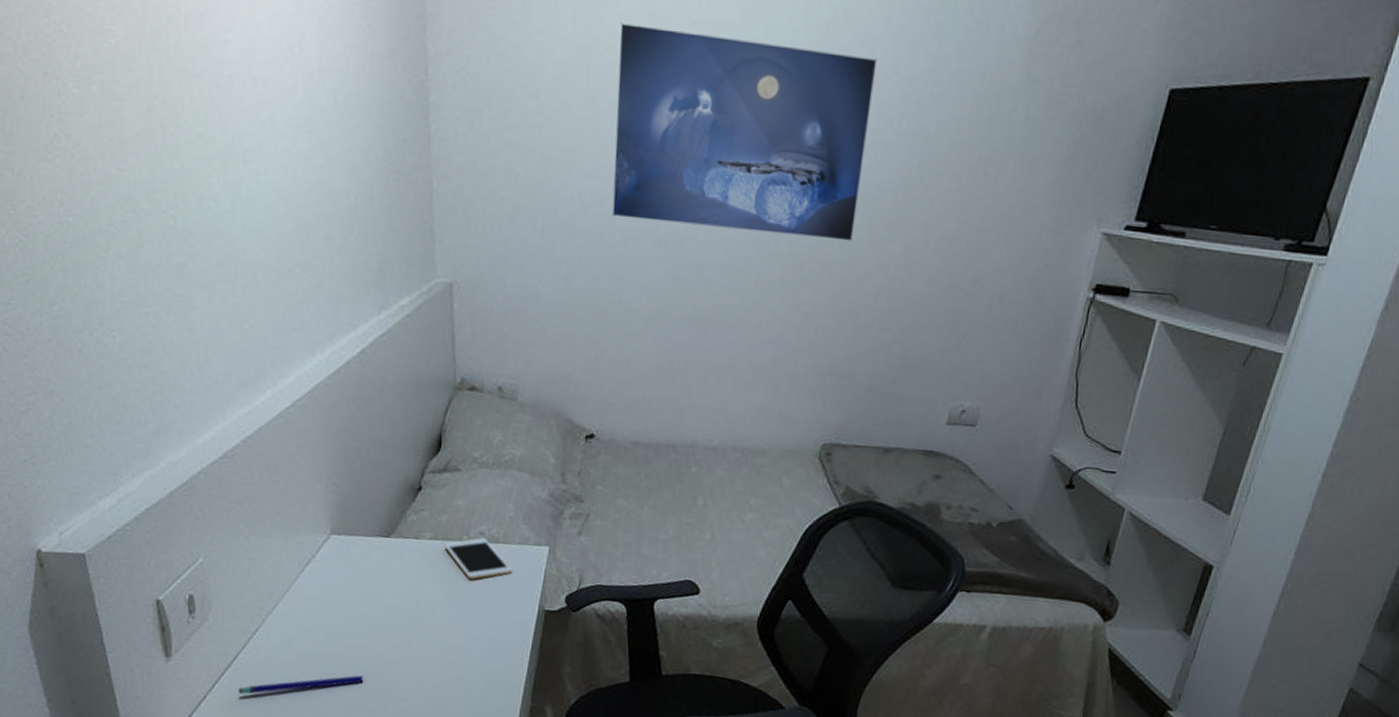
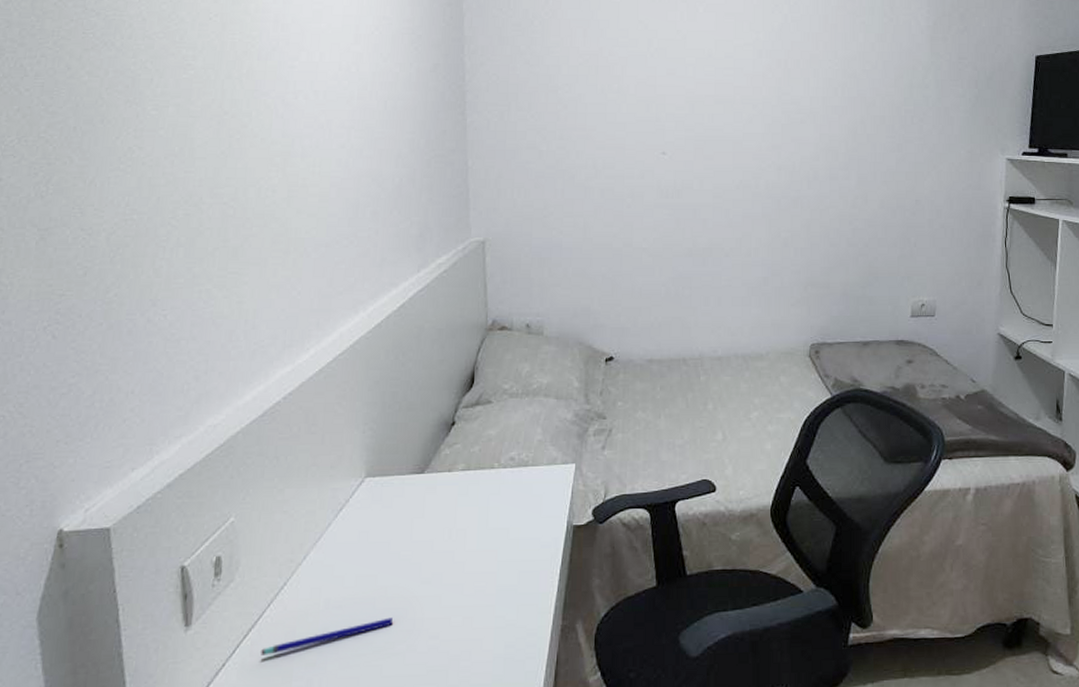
cell phone: present [444,538,512,580] -> none [476,463,541,505]
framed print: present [611,22,877,241] -> none [620,35,820,180]

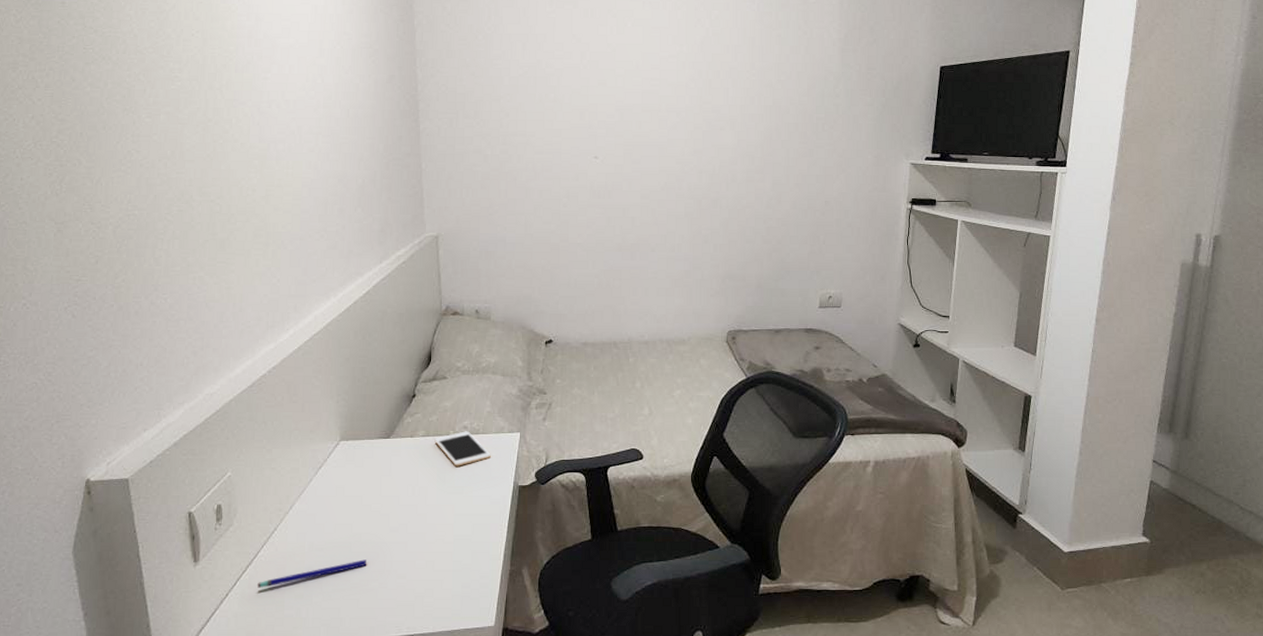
cell phone: none [476,463,541,505] -> present [434,431,491,467]

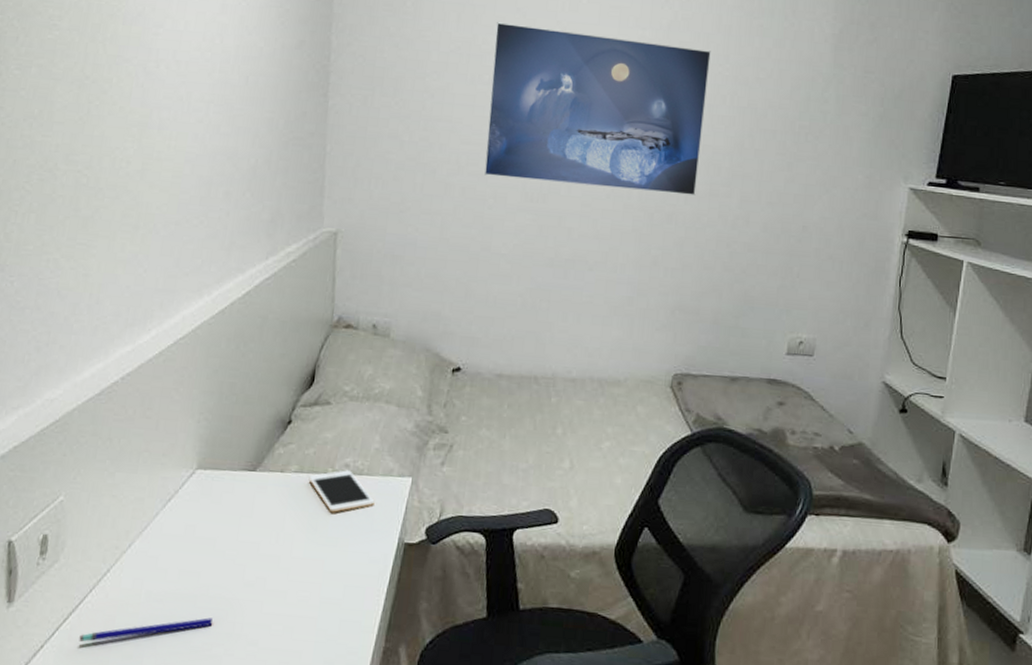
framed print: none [556,48,739,183] -> present [483,22,711,195]

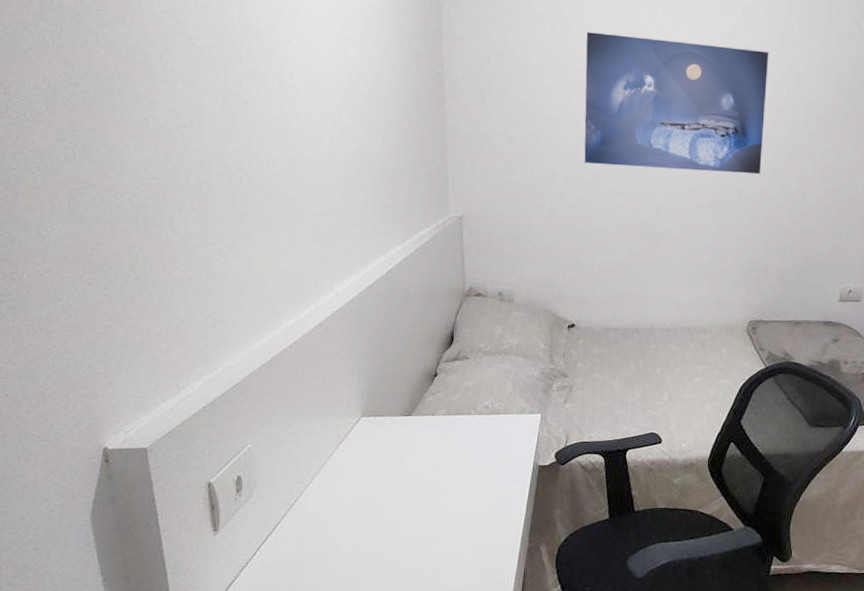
pen: present [79,617,213,642] -> none [277,533,387,558]
cell phone: present [308,470,375,513] -> none [455,411,512,445]

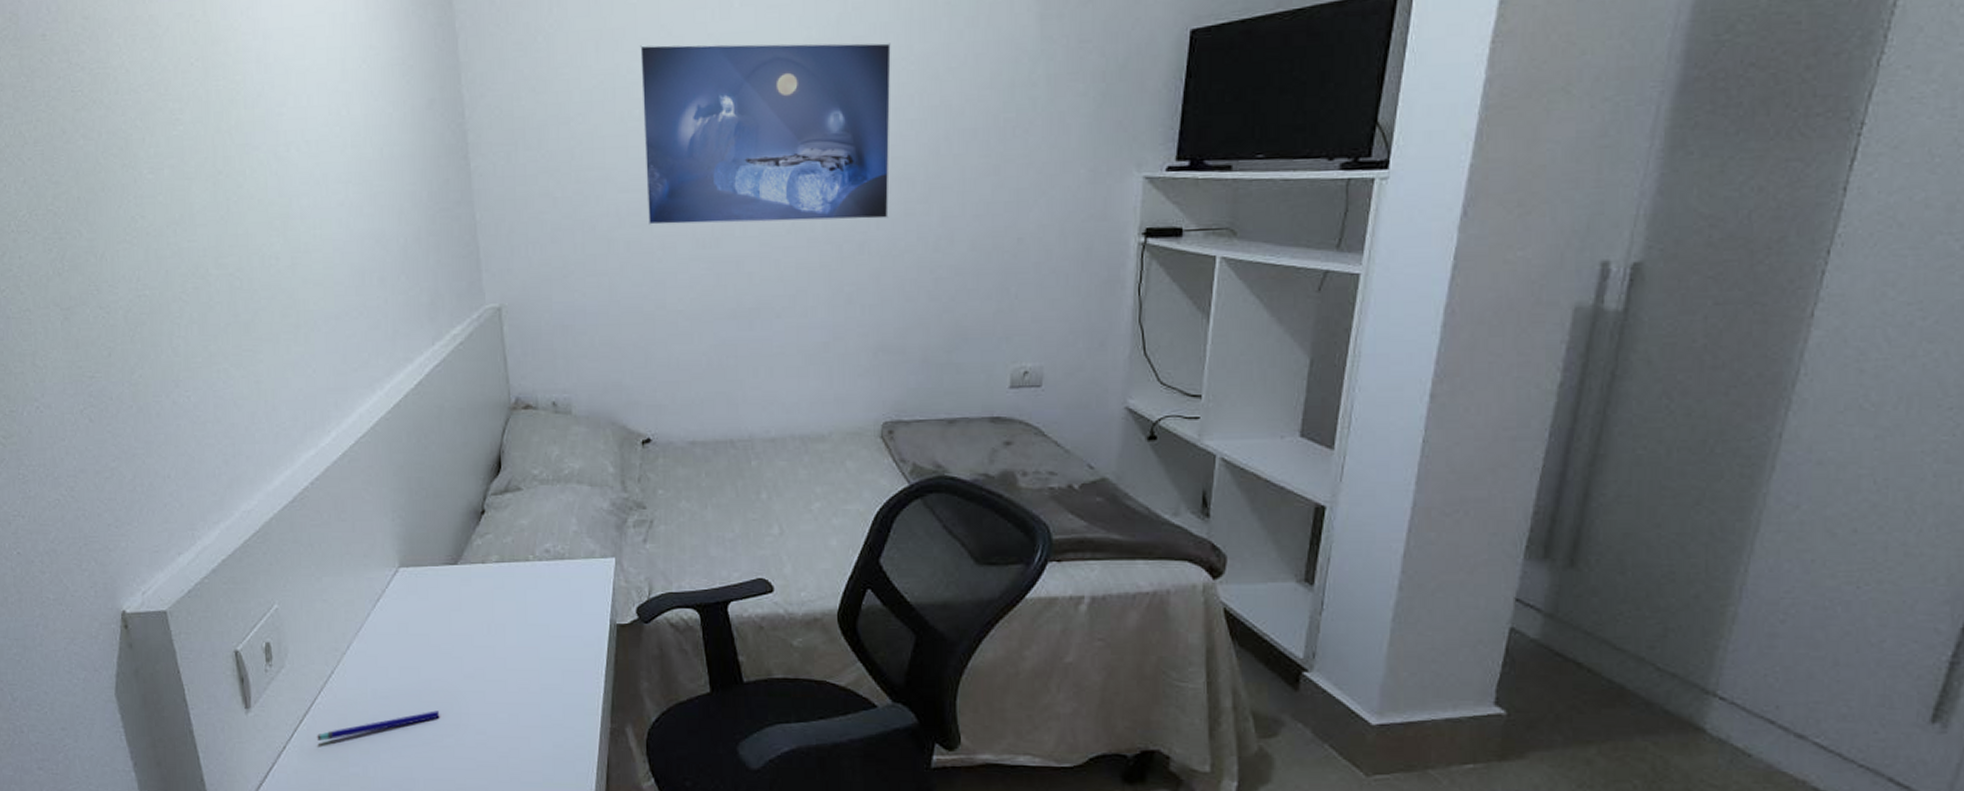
pen: none [277,533,387,558] -> present [317,710,440,741]

